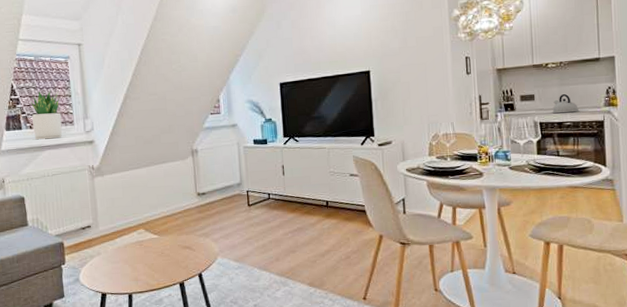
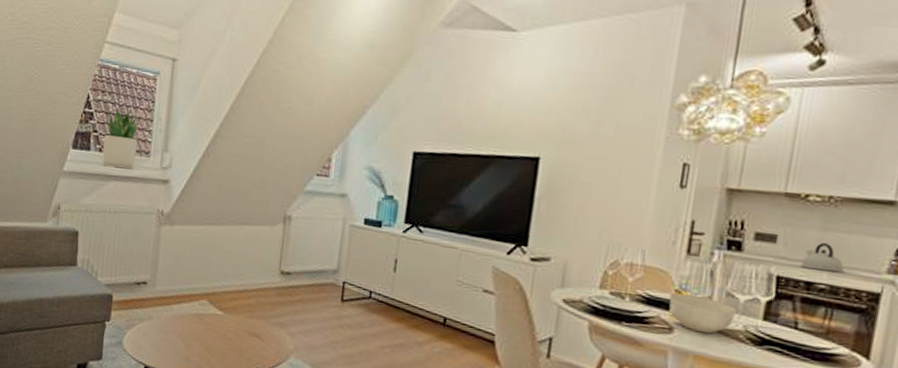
bowl: none [475,147,520,172] -> present [668,293,737,334]

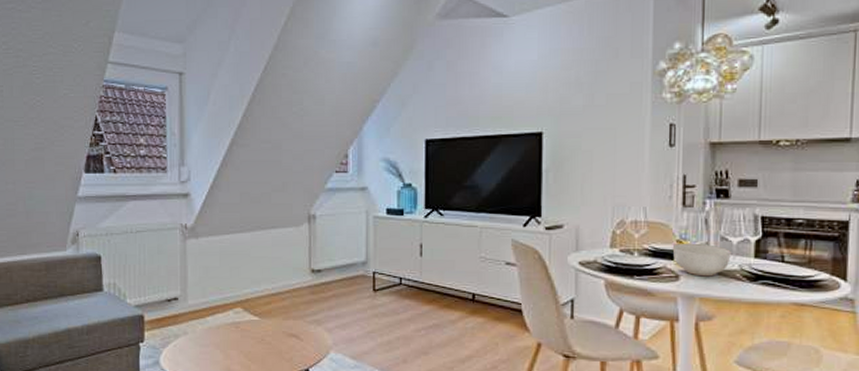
planter: present [102,108,140,170] -> none [116,126,153,187]
kettle: present [800,242,845,273] -> none [779,181,817,207]

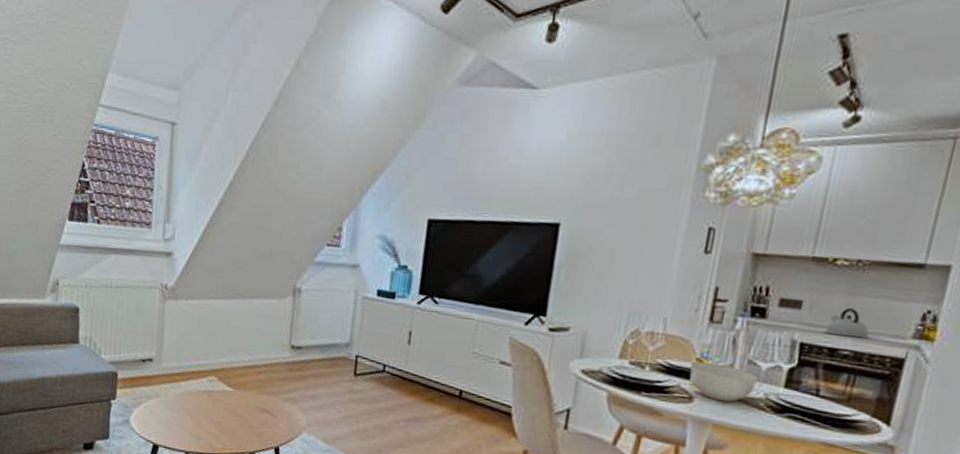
kettle: none [779,181,817,207] -> present [824,307,870,339]

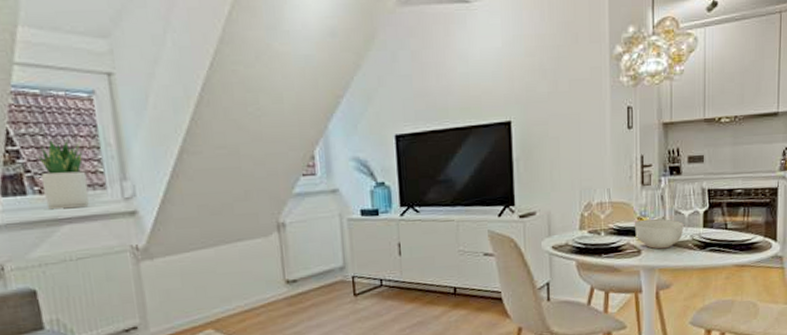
planter: none [101,177,139,242] -> present [37,138,89,210]
kettle: present [824,307,870,339] -> none [722,154,753,179]

